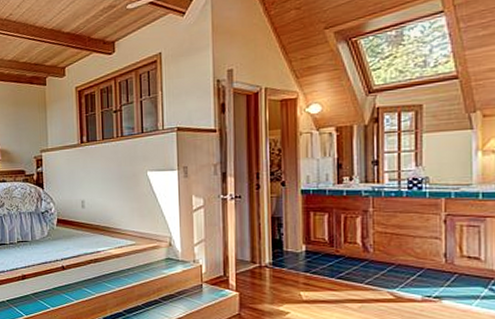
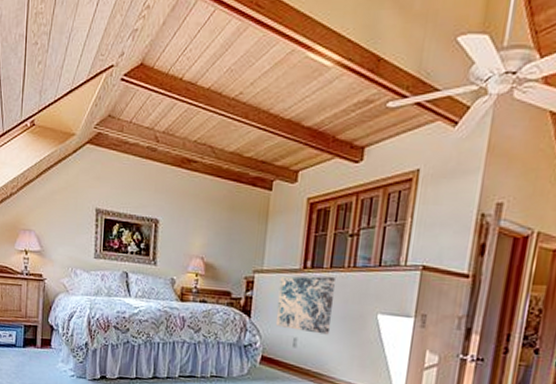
wall art: none [63,147,111,195] -> present [275,276,335,335]

